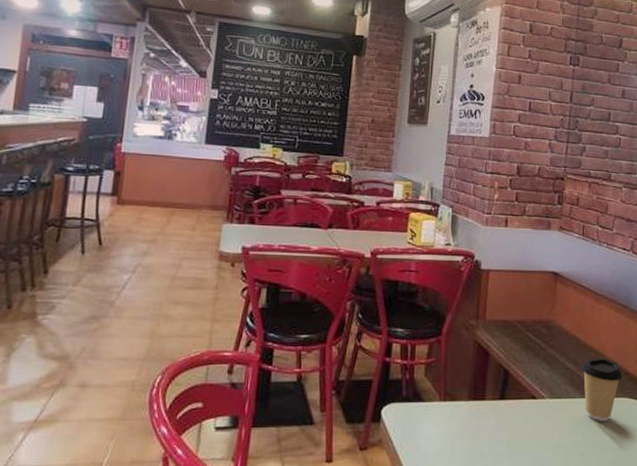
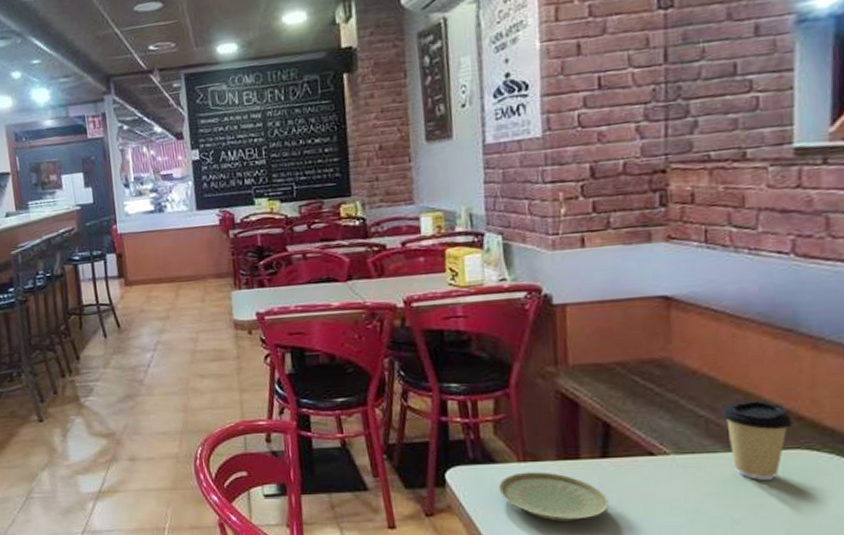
plate: none [422,410,501,455] -> present [498,472,609,521]

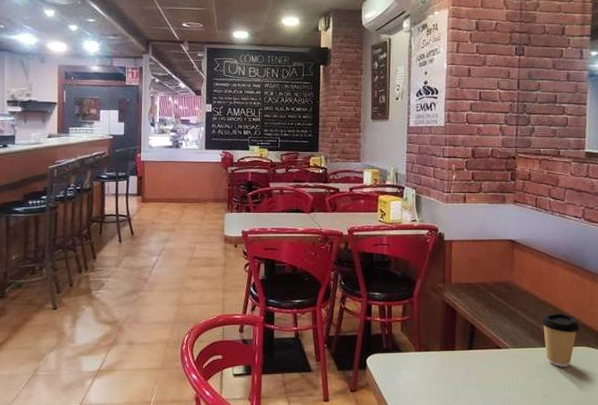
plate: present [498,472,609,521] -> none [401,359,471,395]

